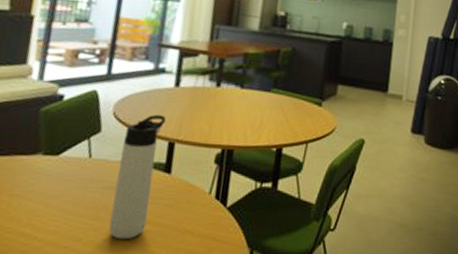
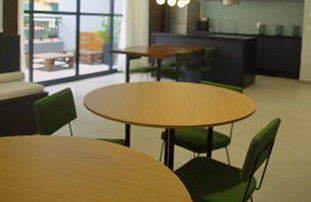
thermos bottle: present [108,115,167,240] -> none [90,104,122,194]

